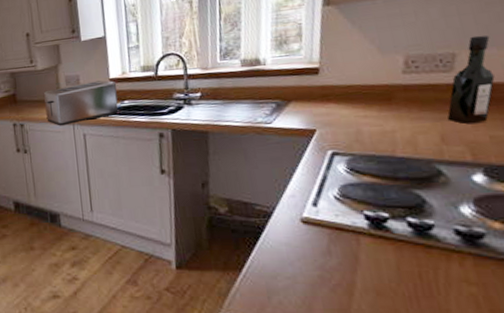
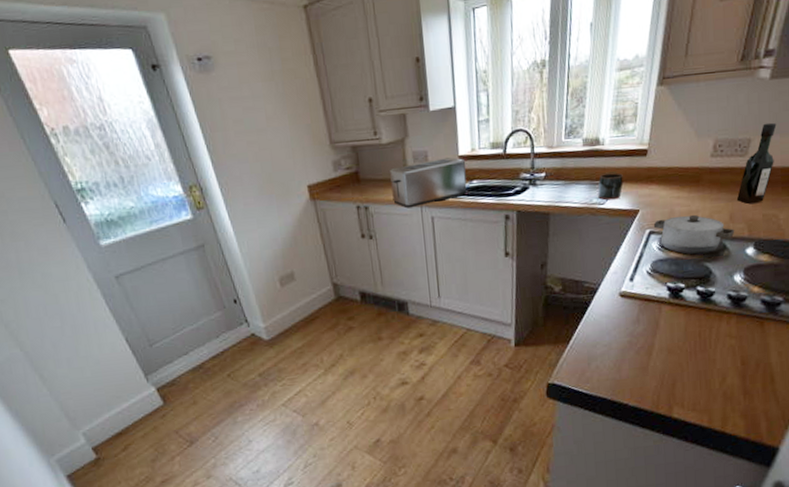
mug: none [262,91,293,119] -> present [598,173,623,200]
cooking pot: none [336,135,452,180] -> present [653,214,735,255]

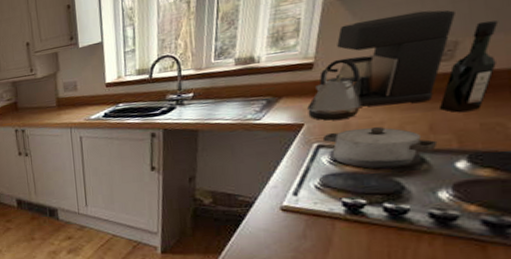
toaster: present [389,157,467,209] -> none [42,85,114,130]
mug: present [598,173,623,200] -> none [253,88,284,116]
kettle: none [642,147,684,207] -> present [307,58,362,121]
coffee maker: none [652,107,749,196] -> present [319,10,455,107]

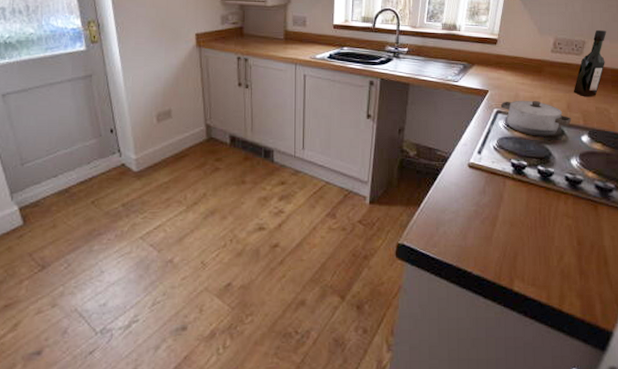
kettle: present [307,58,362,121] -> none [491,39,527,90]
coffee maker: present [319,10,455,107] -> none [501,11,584,84]

